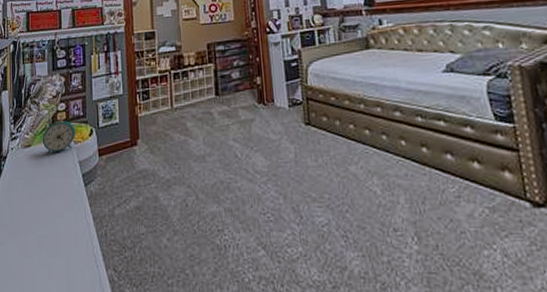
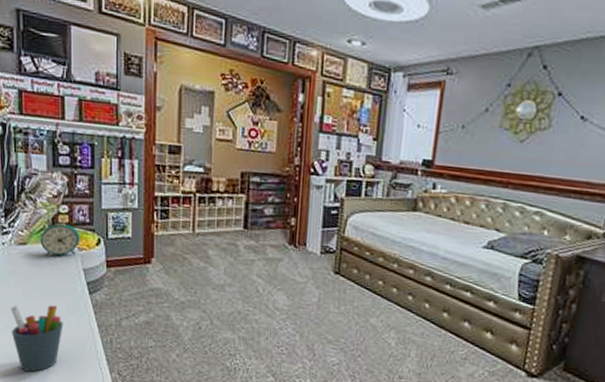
pen holder: none [17,203,63,280] -> present [11,305,63,372]

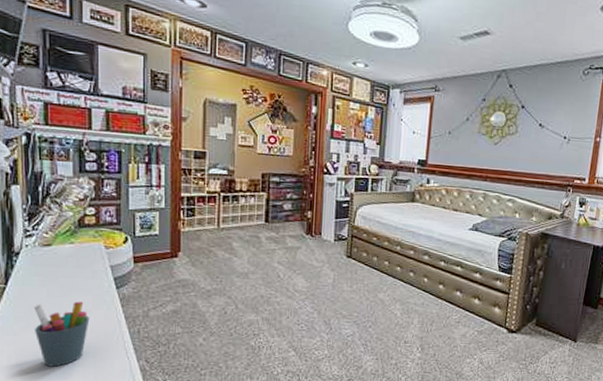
alarm clock: present [40,222,80,256] -> none [65,223,107,255]

